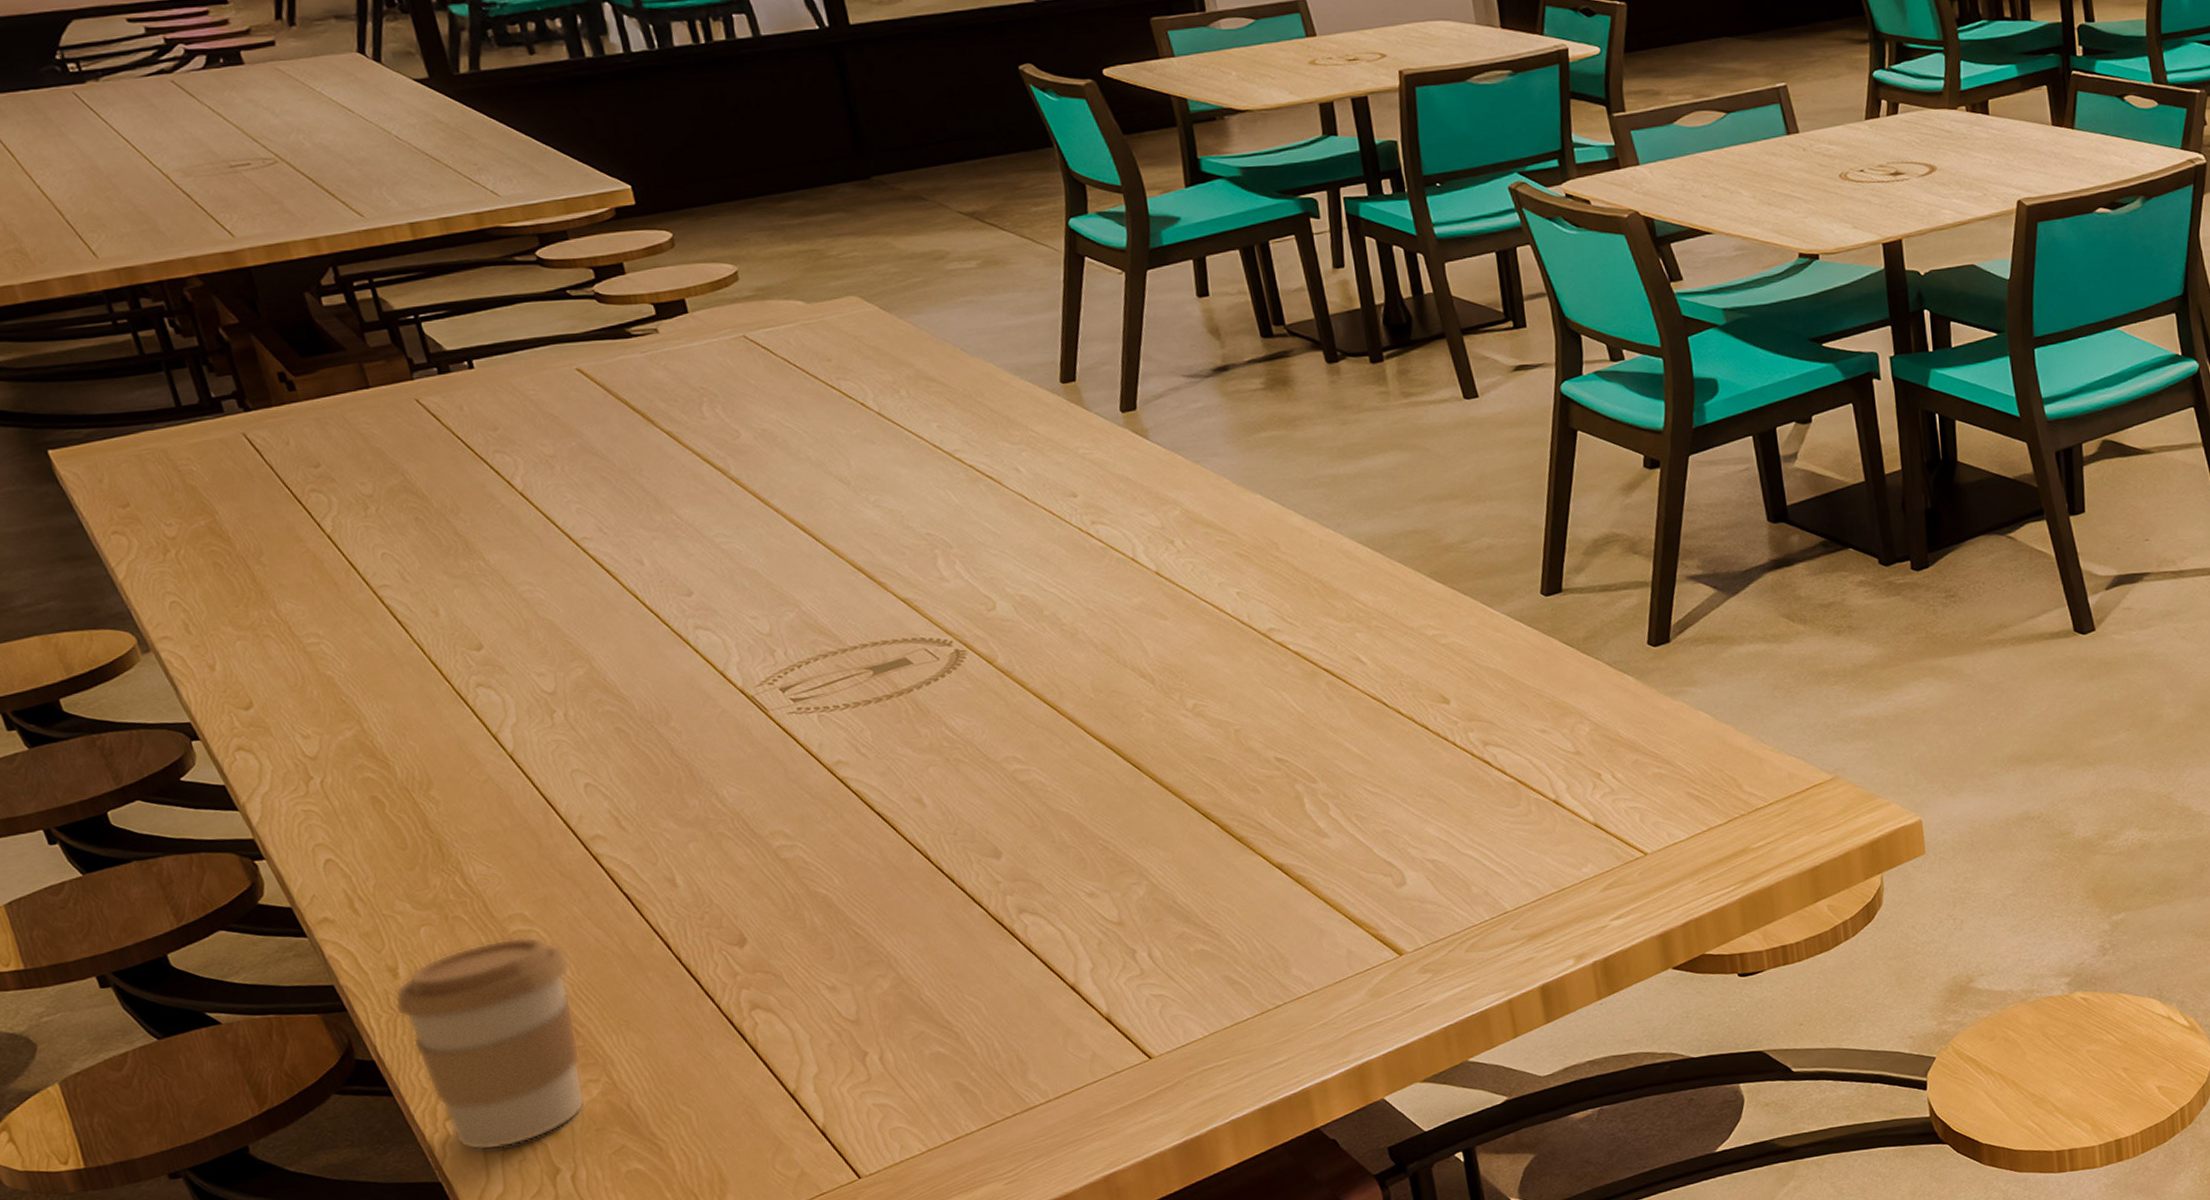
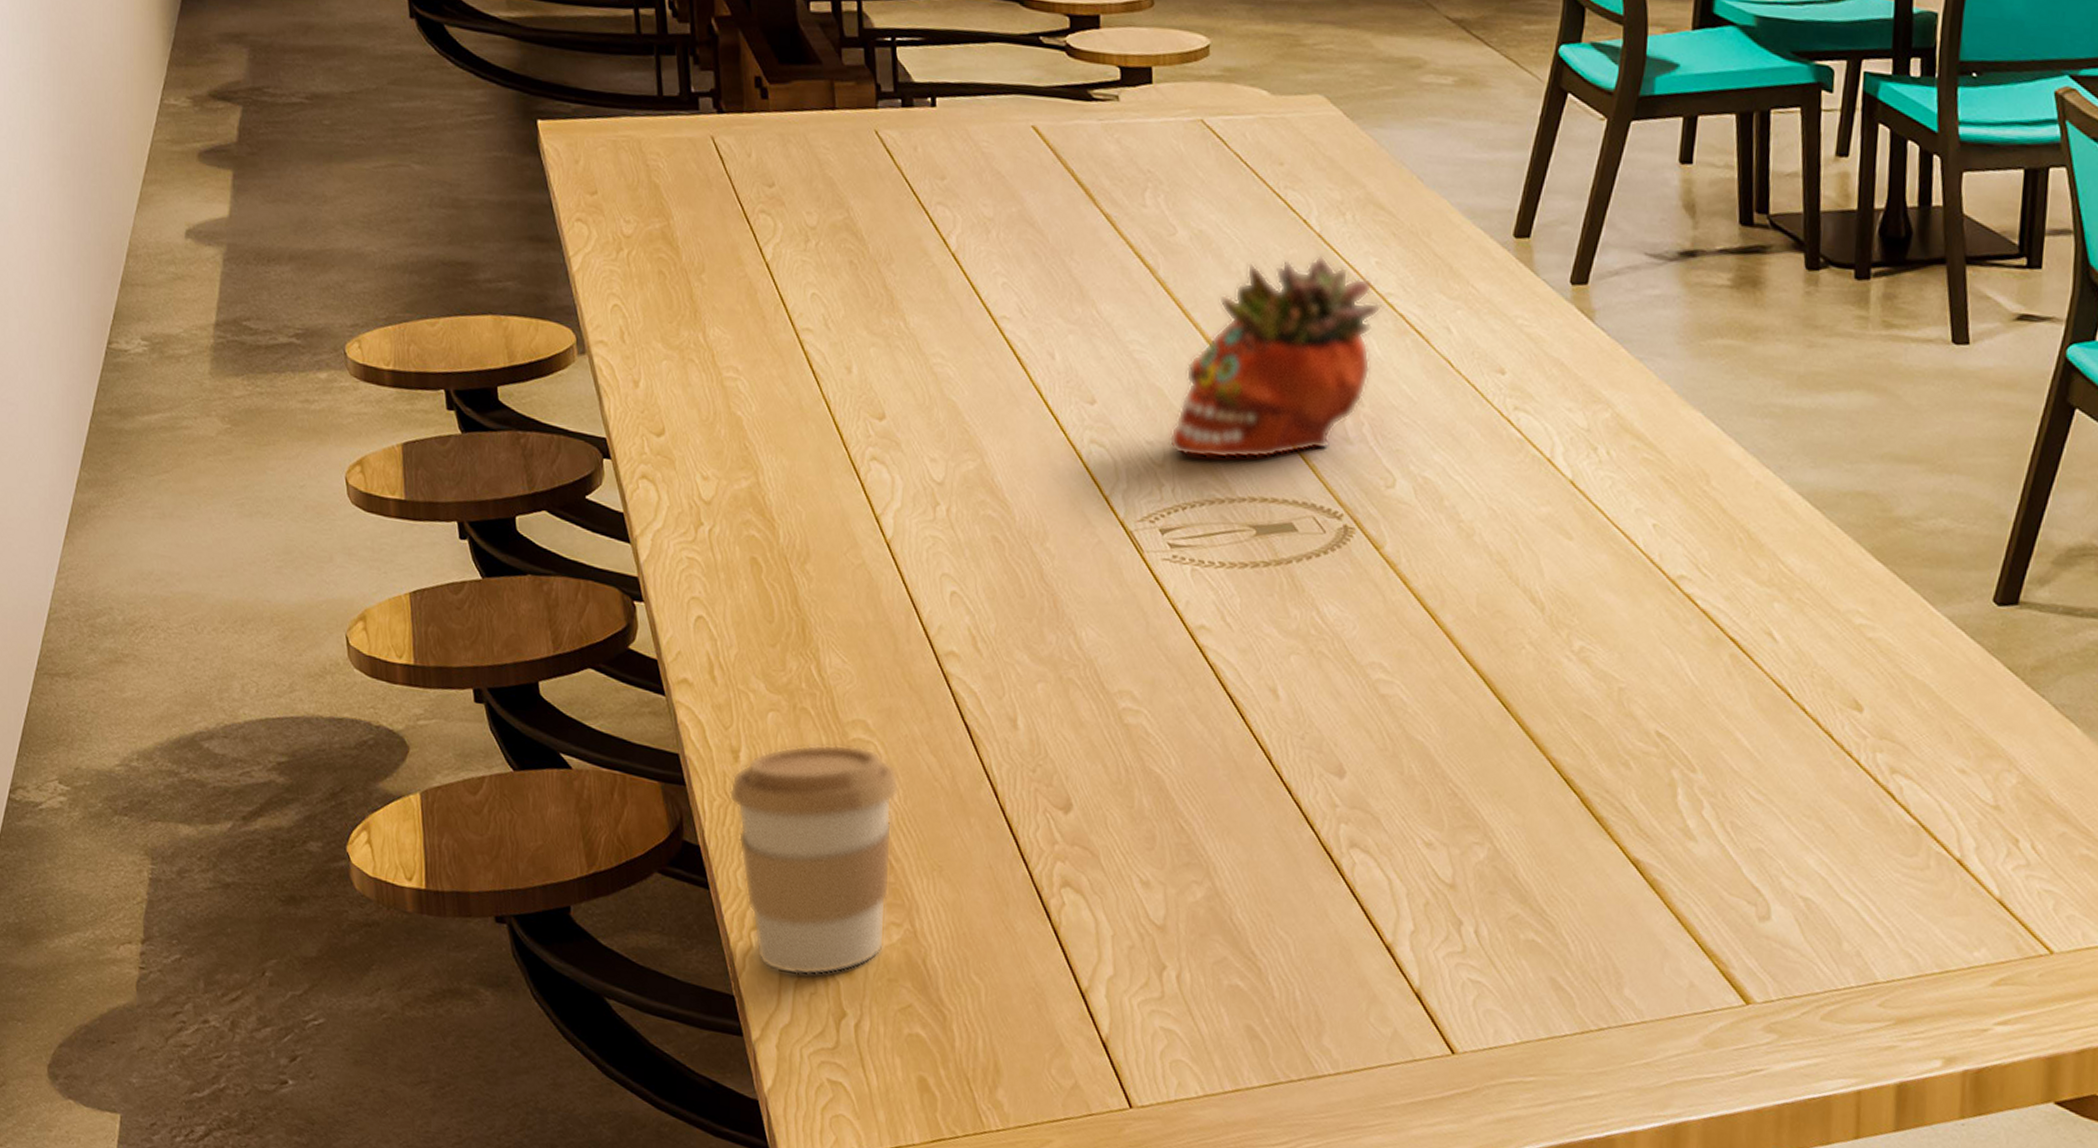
succulent planter: none [771,430,953,623] -> present [1168,255,1382,460]

